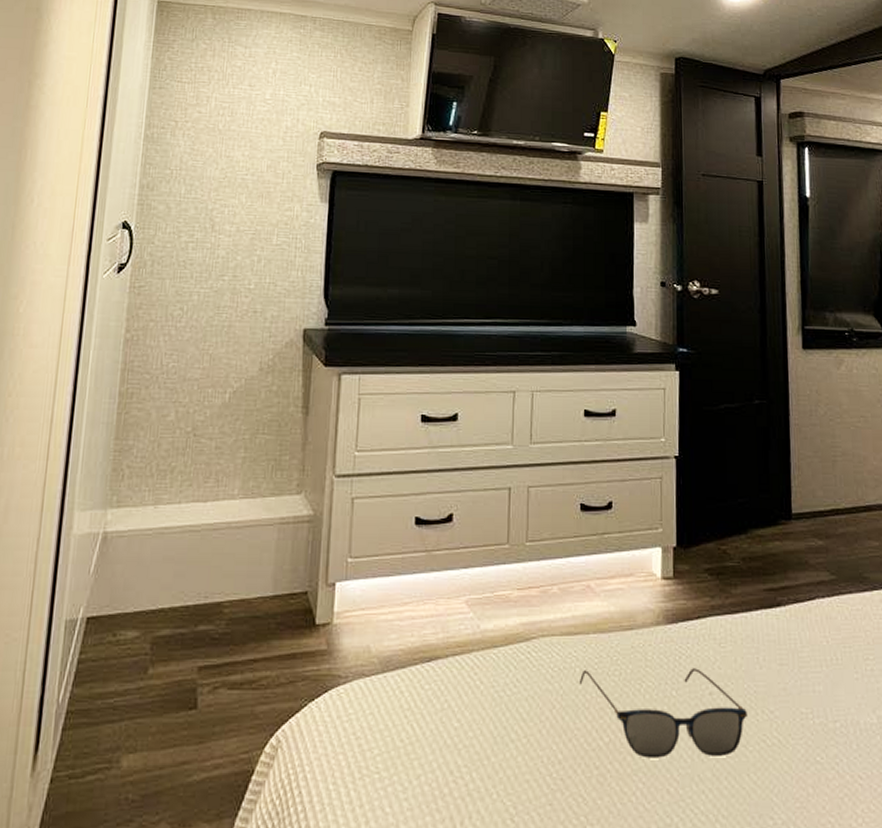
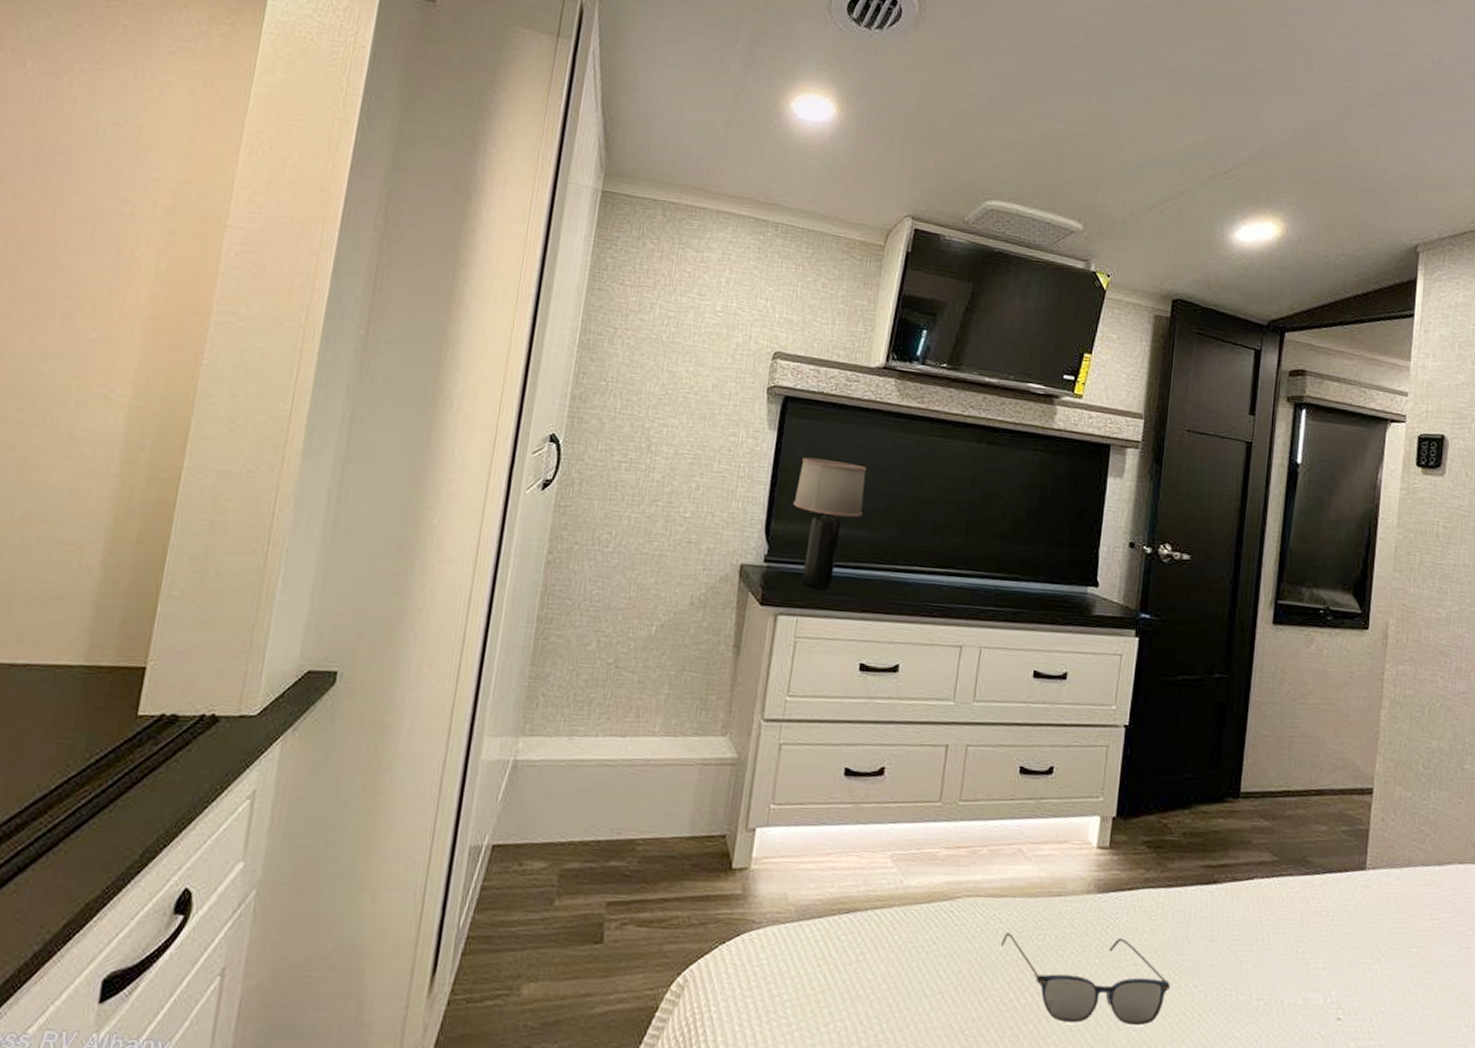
table lamp: none [348,225,413,347] -> present [793,457,867,590]

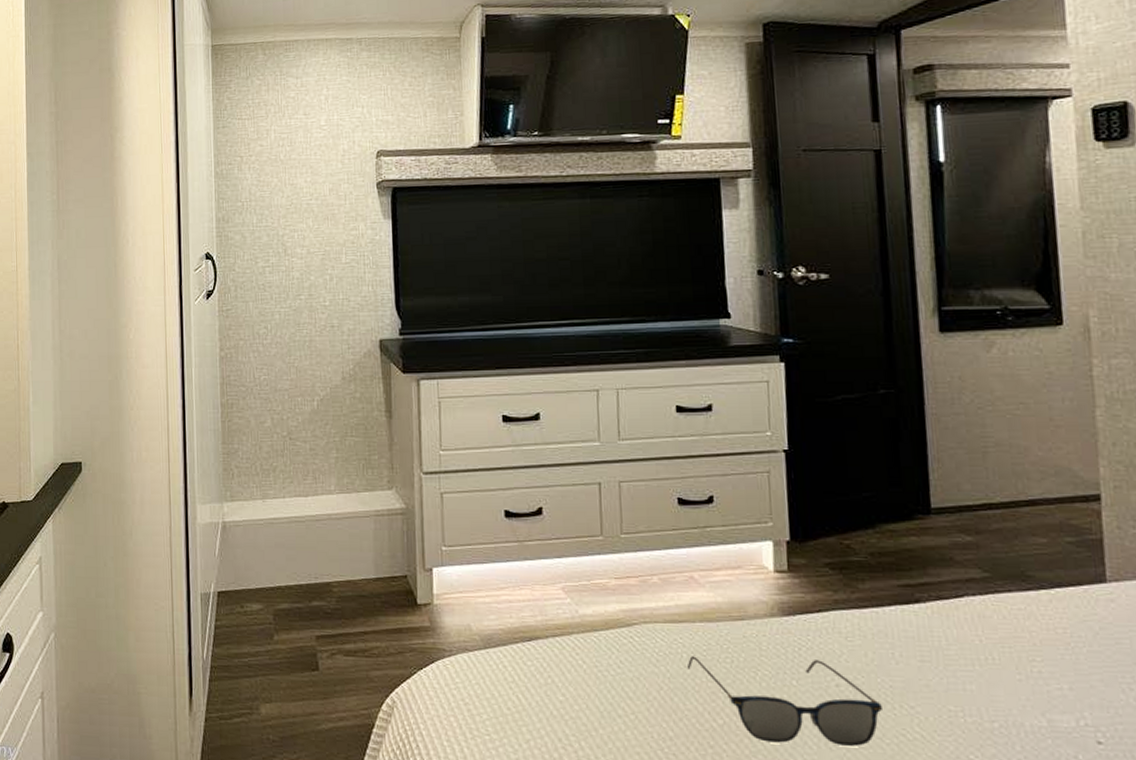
table lamp: present [793,457,867,590] -> none [416,237,482,353]

